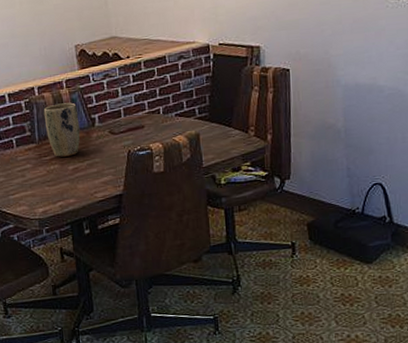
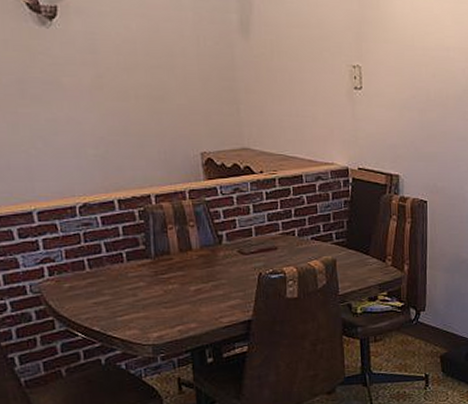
plant pot: present [43,102,80,157] -> none [161,216,205,276]

